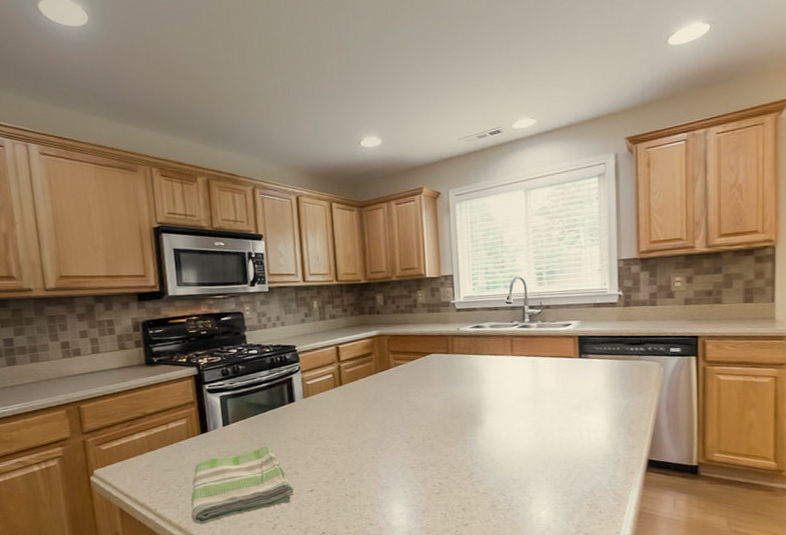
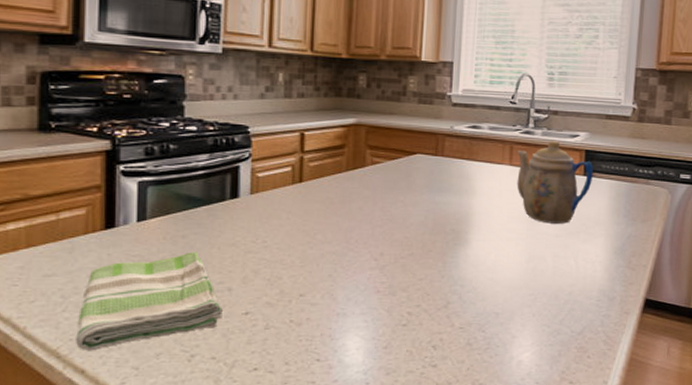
teapot: none [517,331,587,402] -> present [517,141,593,224]

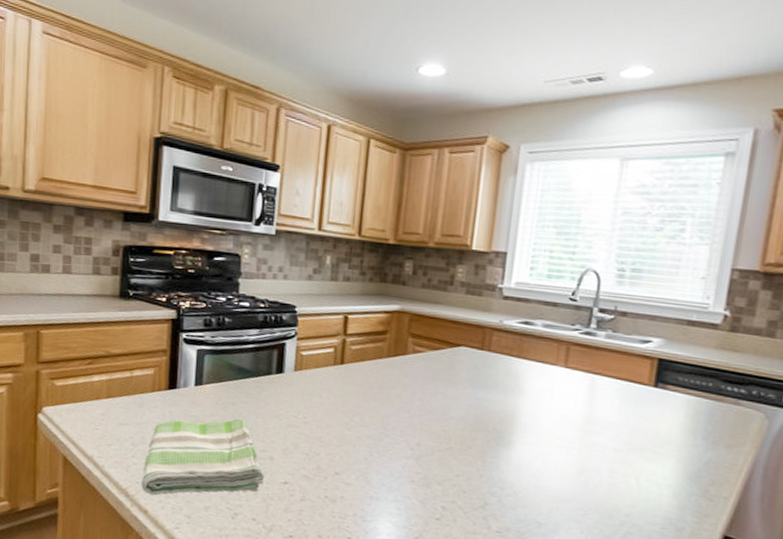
teapot: present [517,141,593,224] -> none [571,344,667,438]

